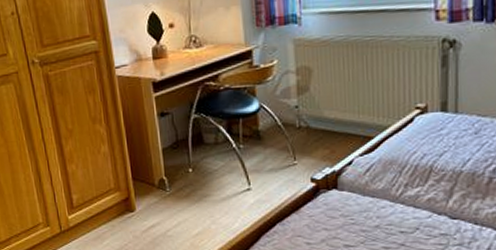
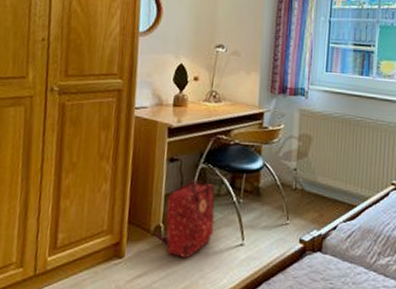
backpack: none [160,130,218,206] -> present [155,179,215,258]

